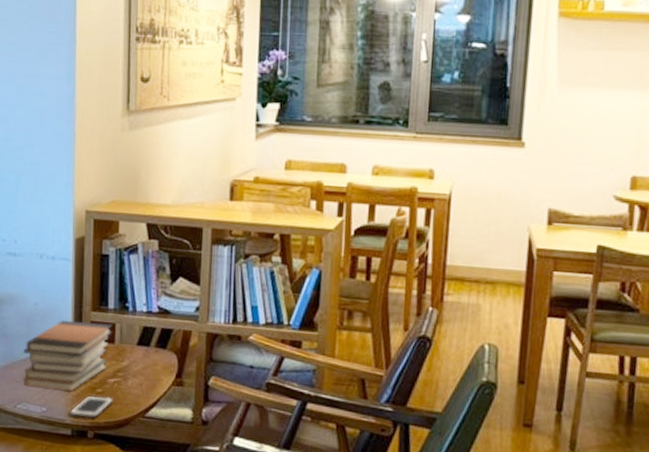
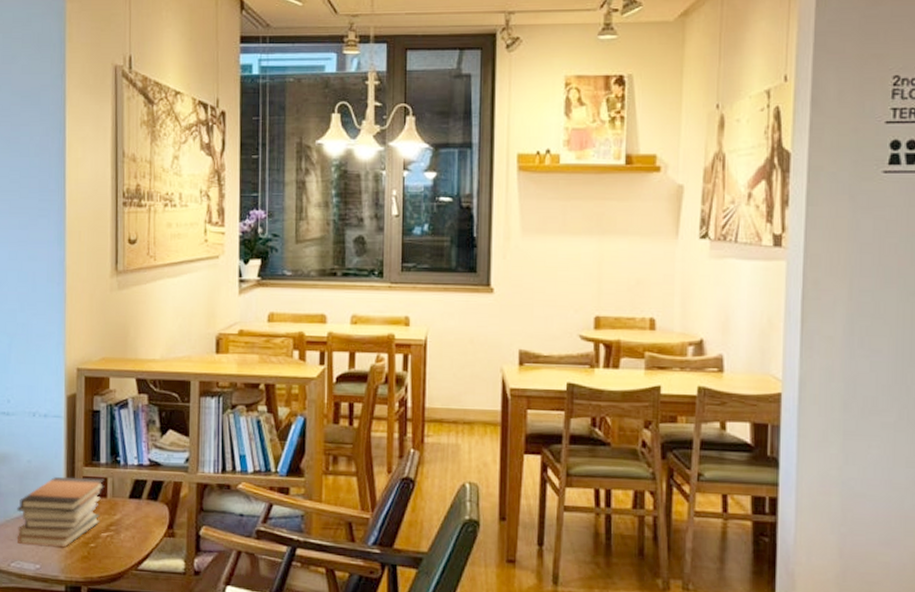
cell phone: present [70,395,113,419] -> none [64,550,106,574]

